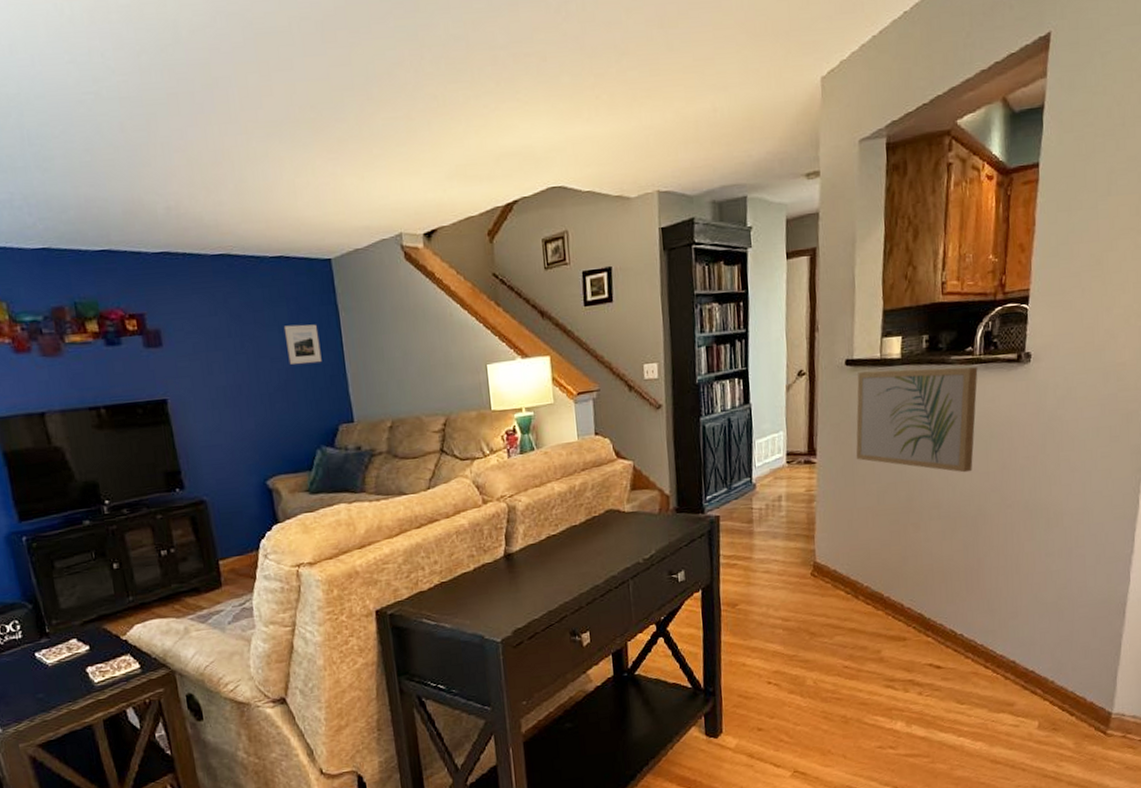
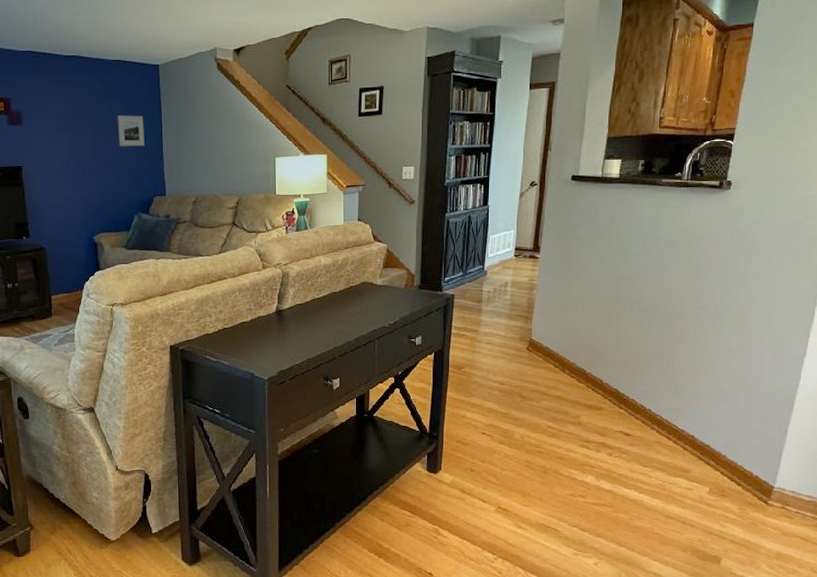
wall art: present [856,366,978,473] -> none [573,186,684,276]

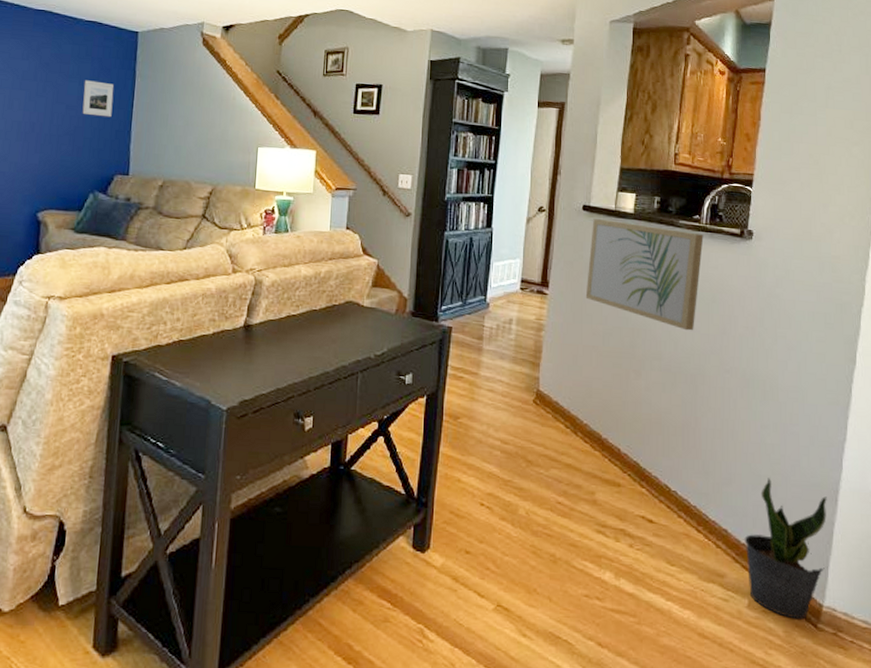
wall art: none [573,186,684,276] -> present [585,219,704,331]
potted plant: none [708,392,784,499] -> present [744,478,827,620]

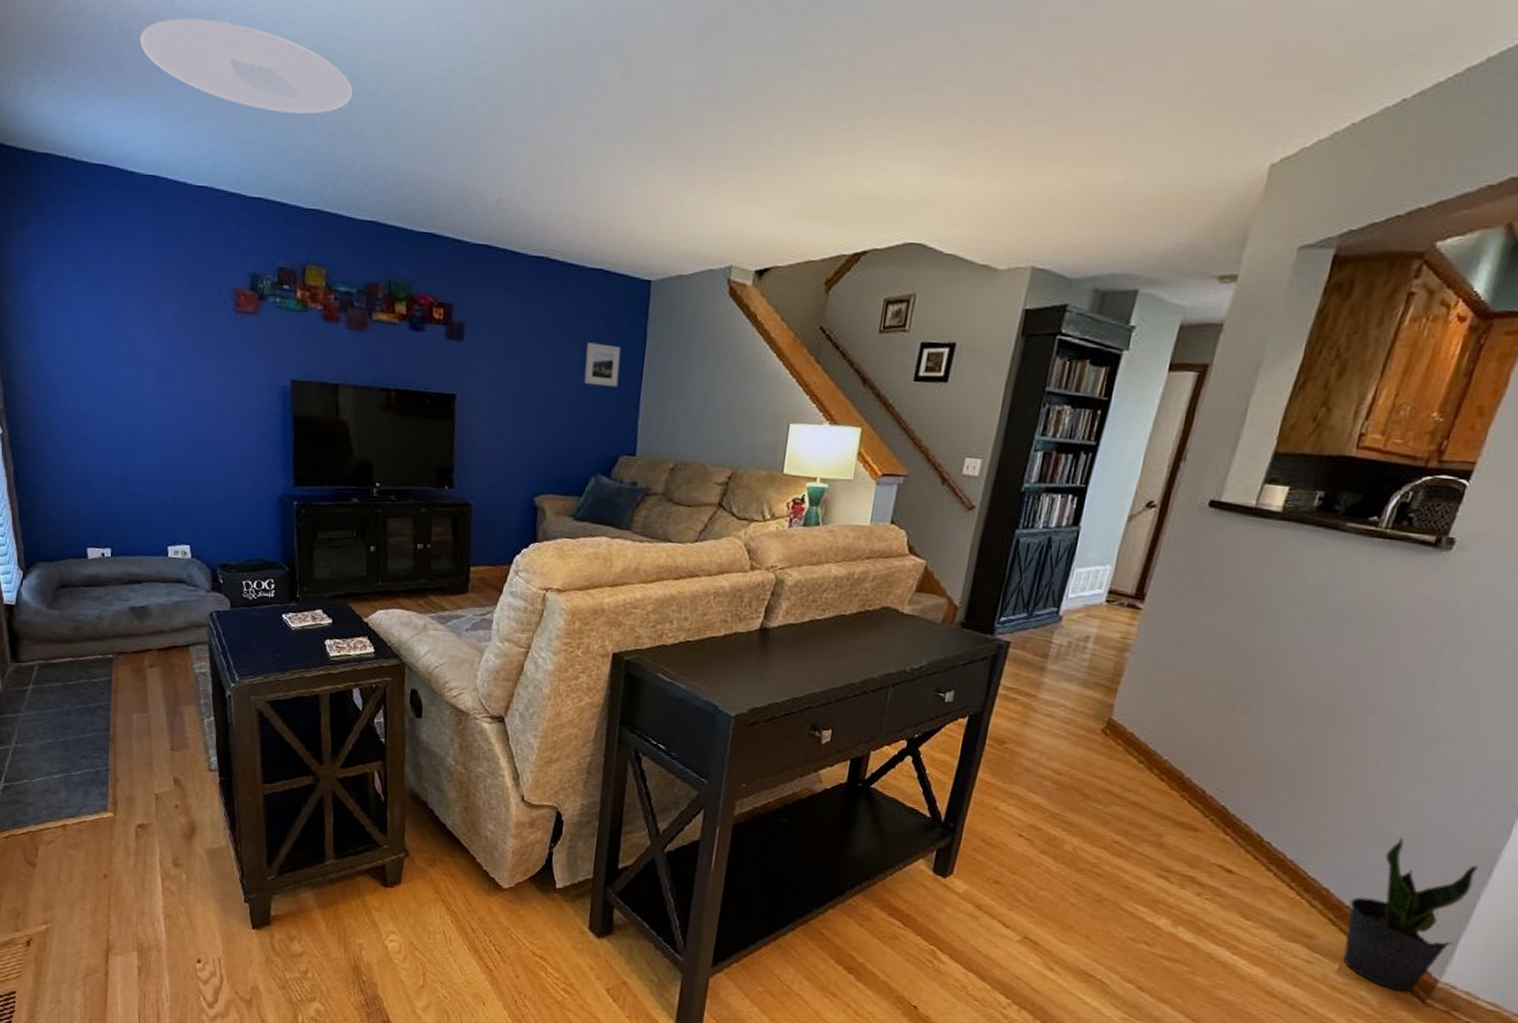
wall art: present [585,219,704,331] -> none [1192,518,1379,662]

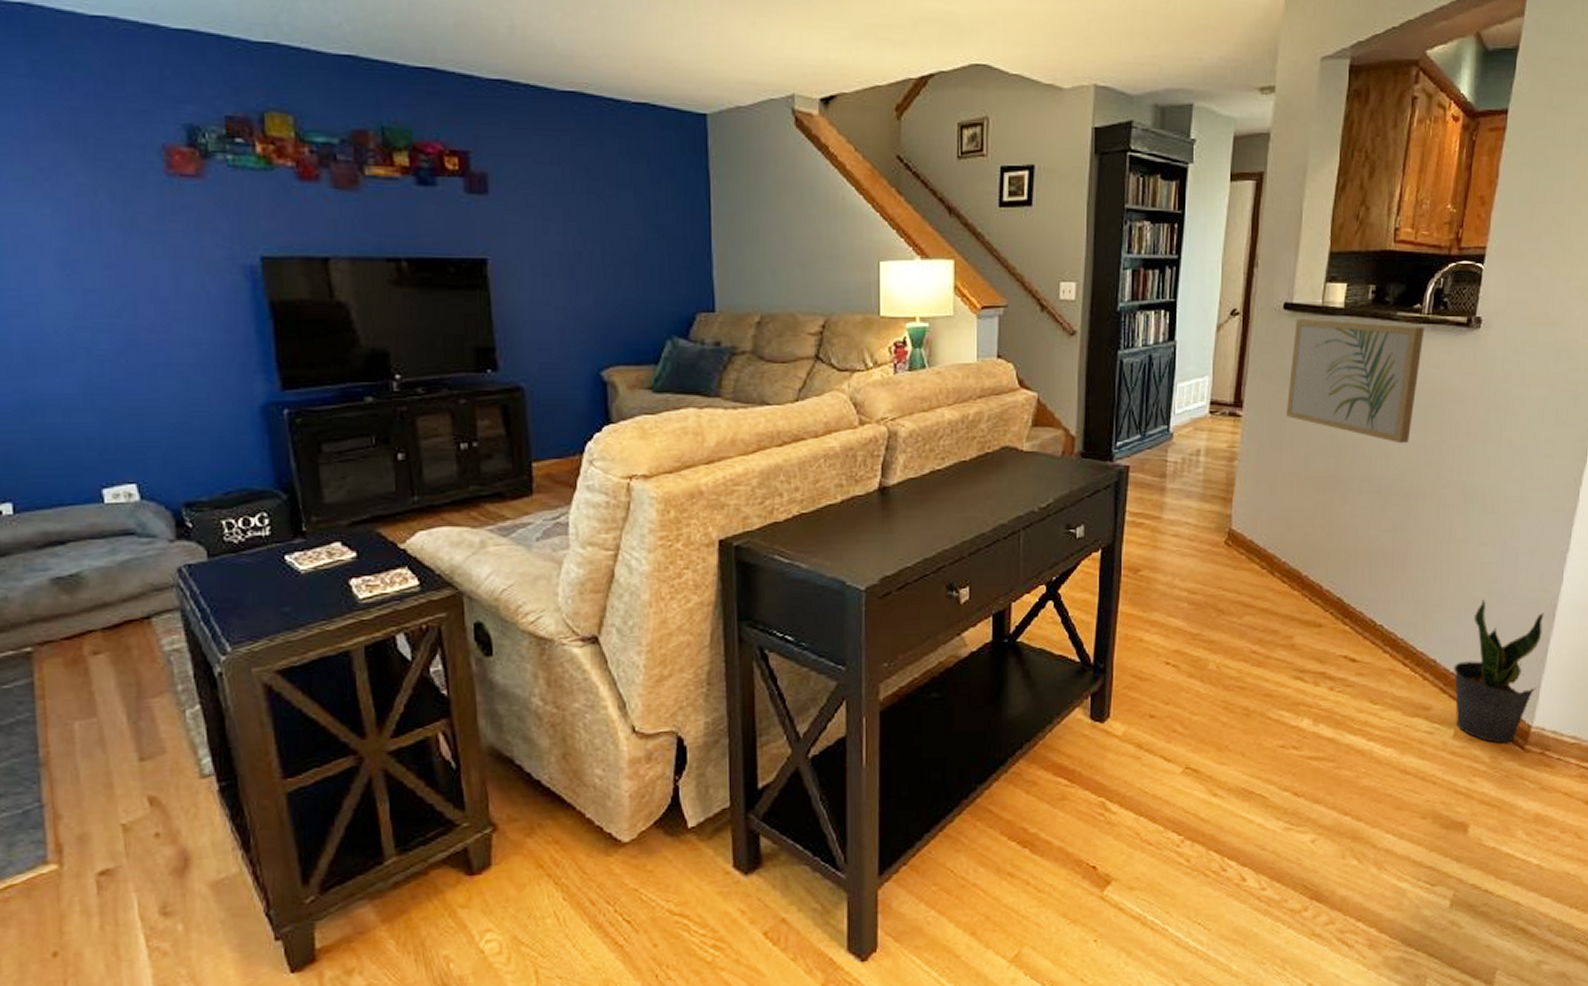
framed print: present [584,342,621,388] -> none [641,187,684,237]
wall art: none [1192,518,1379,662] -> present [1285,319,1425,444]

